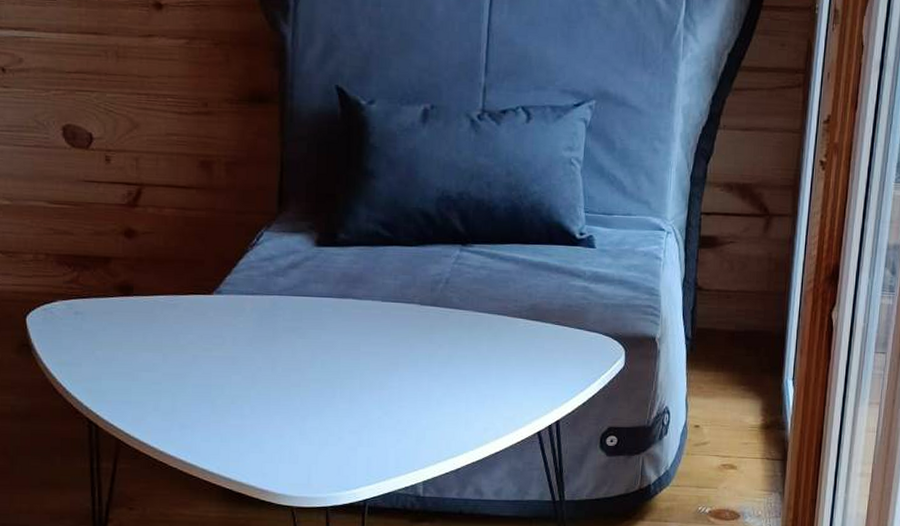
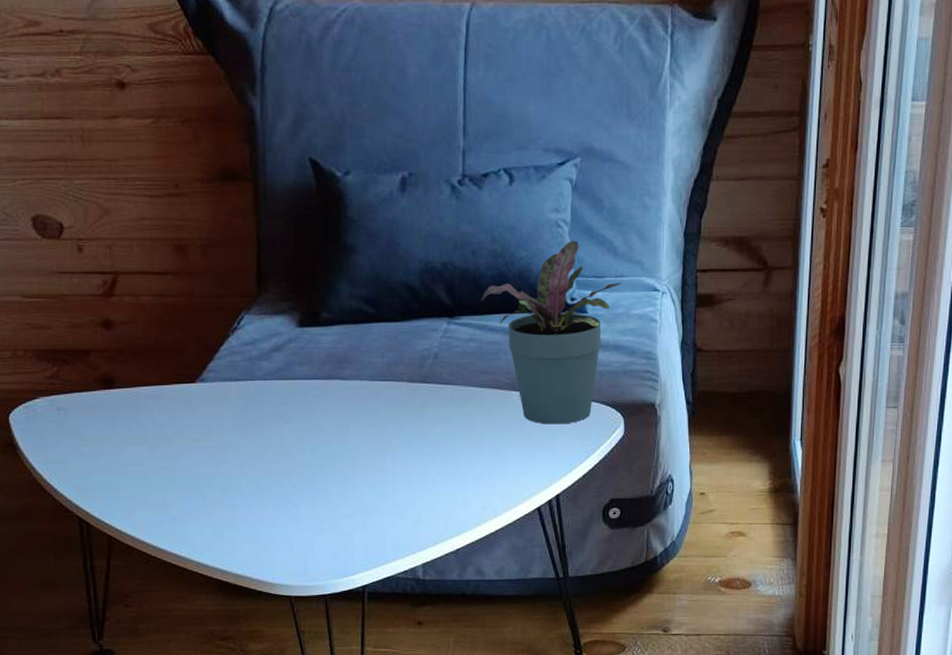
potted plant: none [494,178,629,353] -> present [481,240,621,425]

